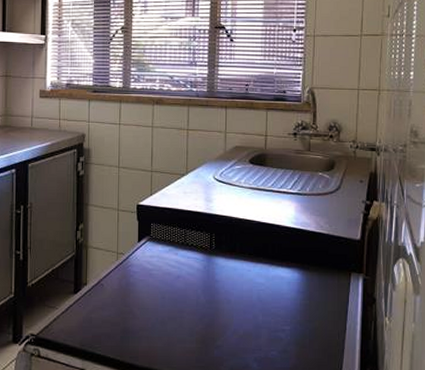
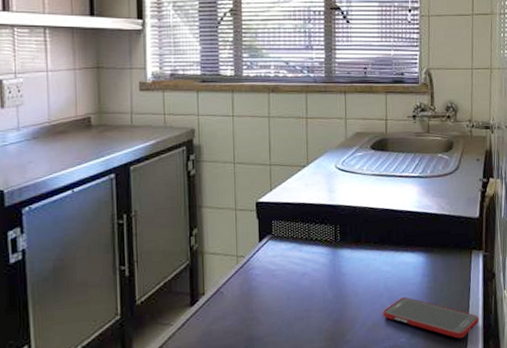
cell phone: none [255,311,357,360] -> present [383,297,480,339]

